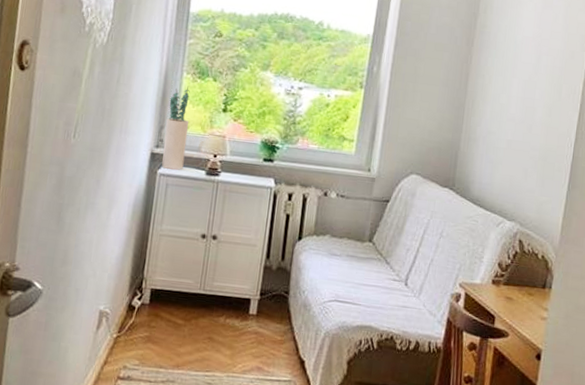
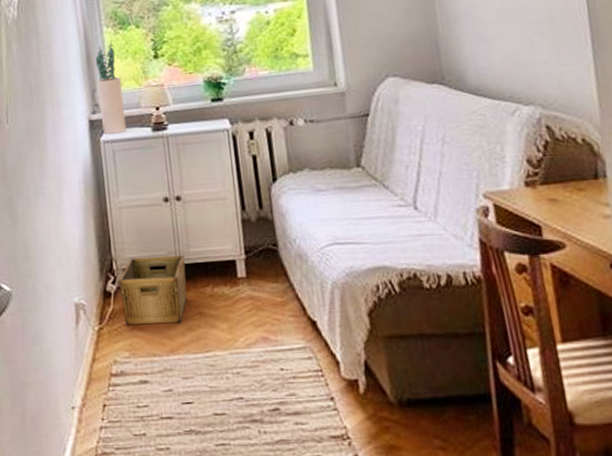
hamper: none [142,280,209,344] -> present [118,255,188,326]

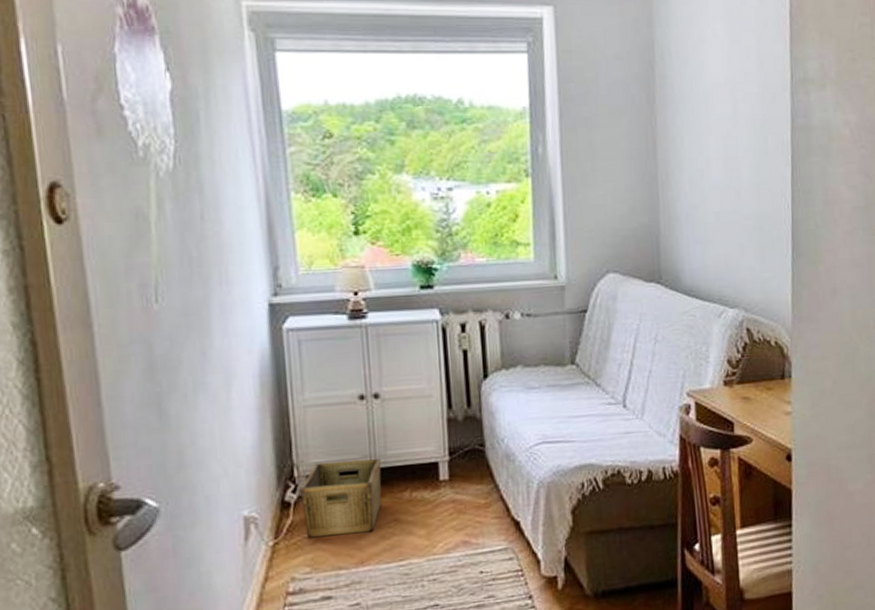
vase: present [95,40,127,135] -> none [279,208,317,322]

